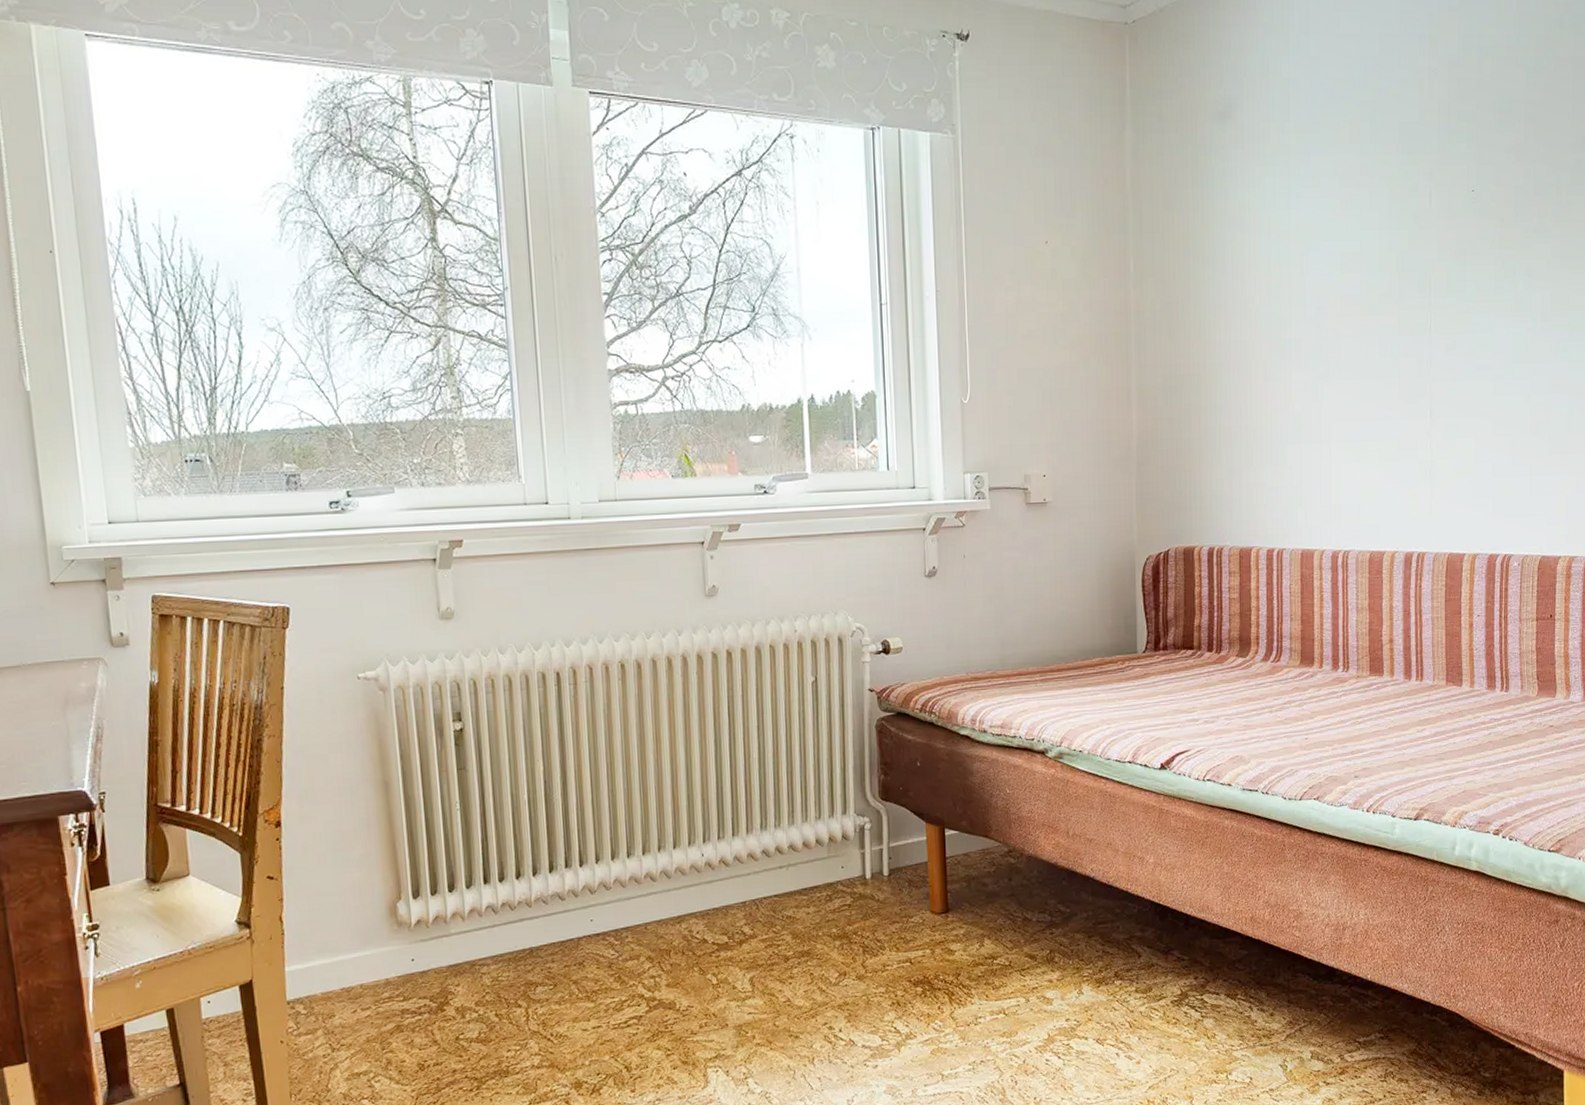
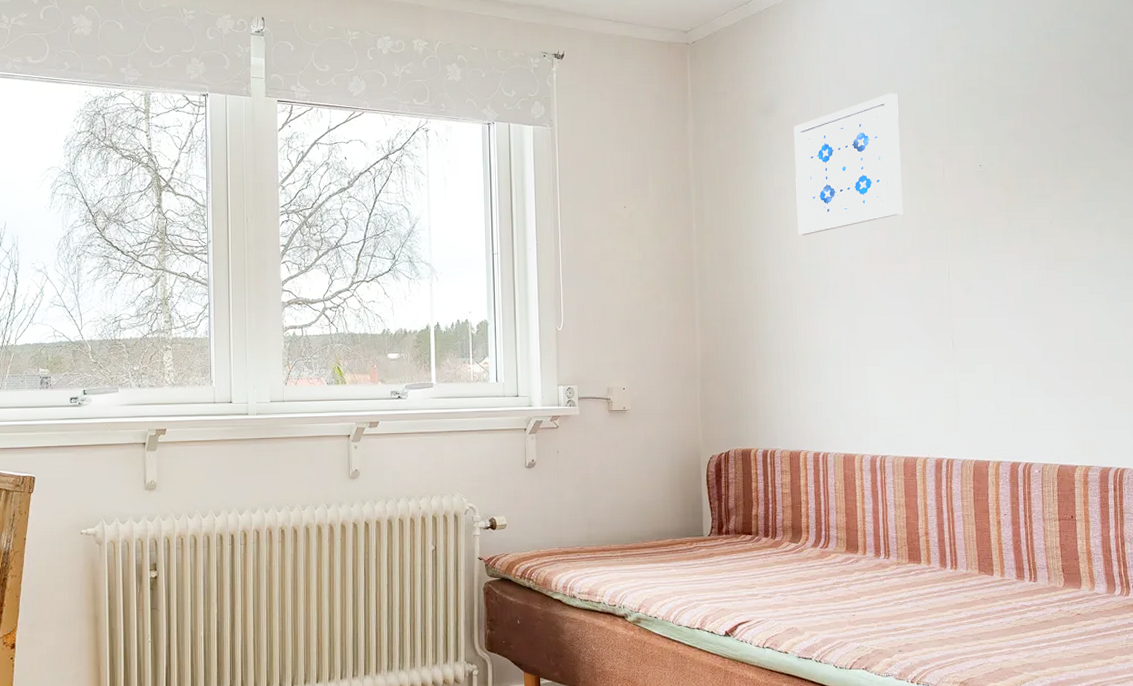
wall art: none [1255,94,1381,279] -> present [794,93,903,235]

